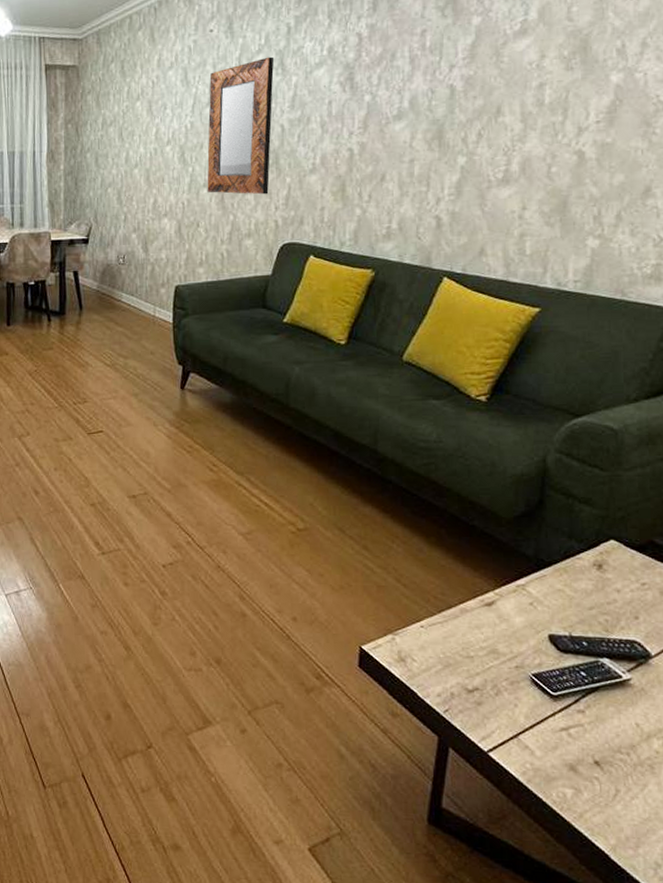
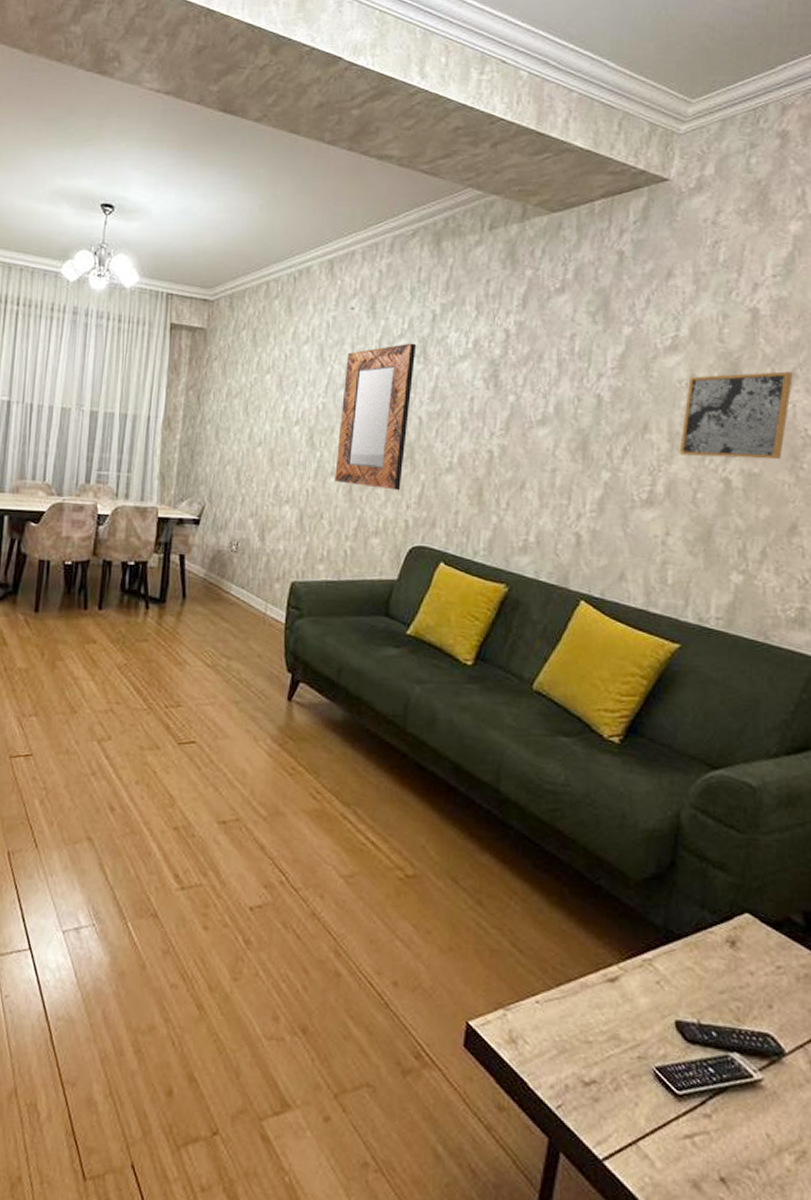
wall art: none [532,41,643,133] -> present [679,371,793,460]

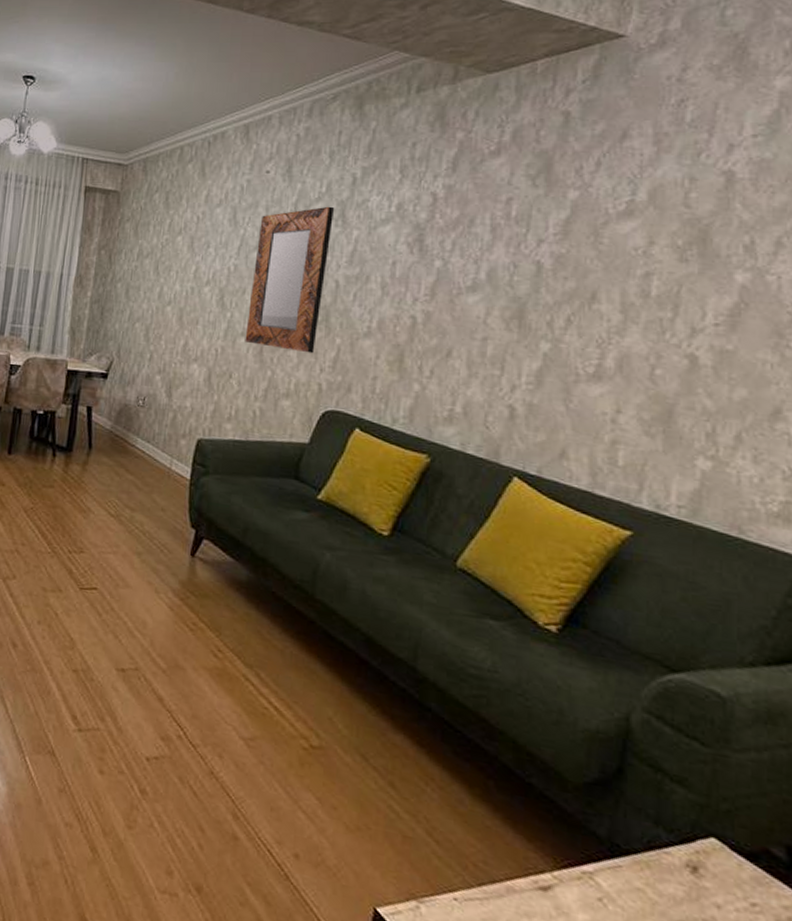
wall art: present [679,371,793,460] -> none [633,240,778,337]

